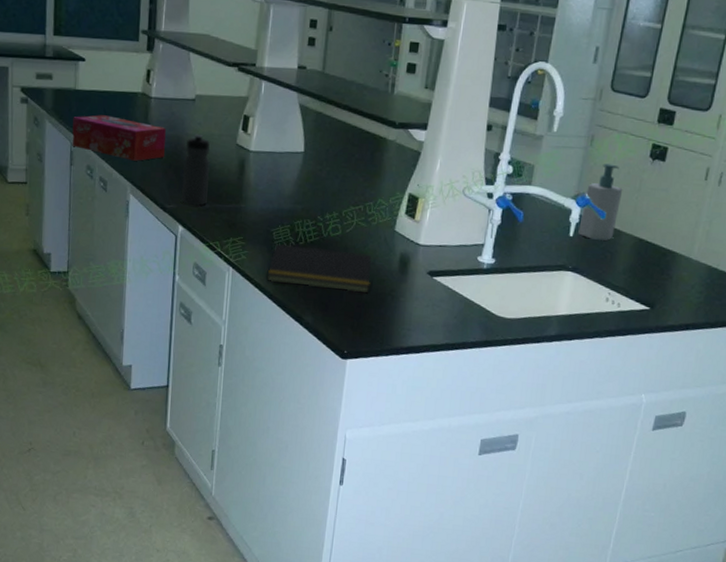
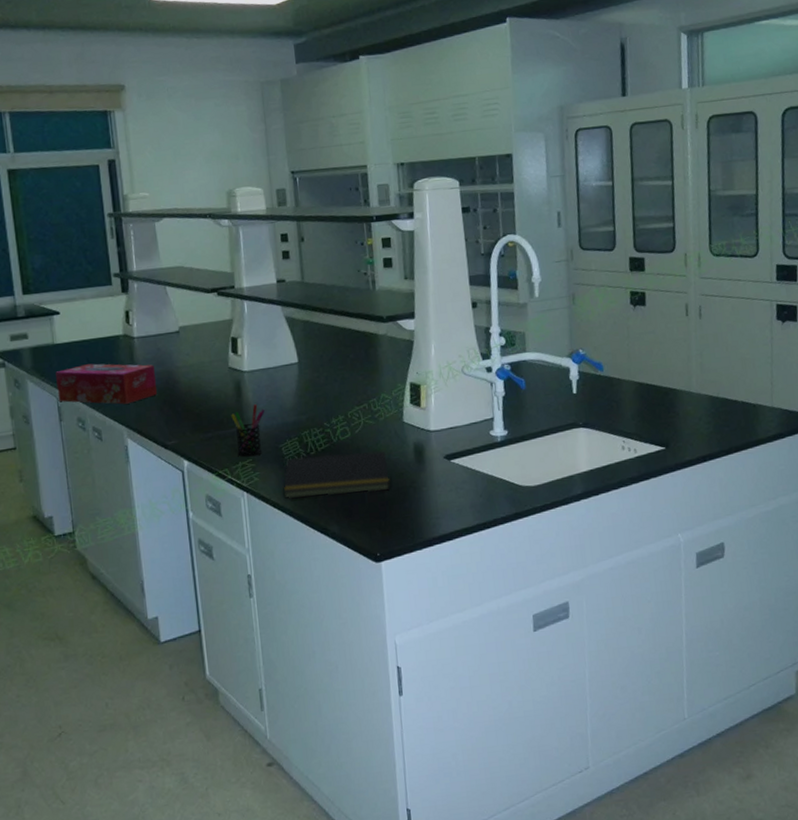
water bottle: present [181,133,211,207] -> none [176,364,209,437]
pen holder: none [230,184,263,235] -> present [231,403,265,458]
soap bottle: present [578,163,623,241] -> none [579,317,615,393]

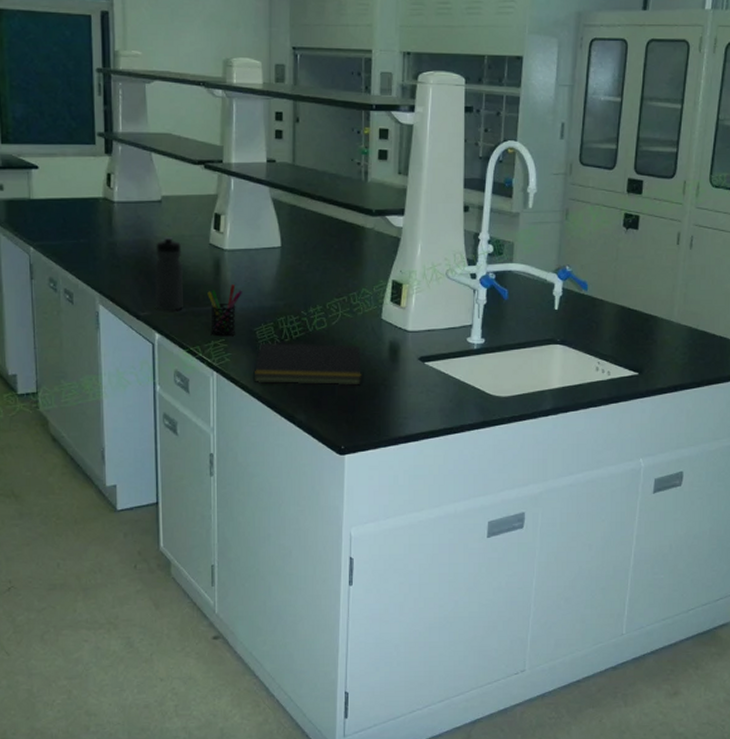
tissue box: present [56,363,157,405] -> none [30,224,133,269]
water bottle: none [176,364,209,437] -> present [154,236,184,311]

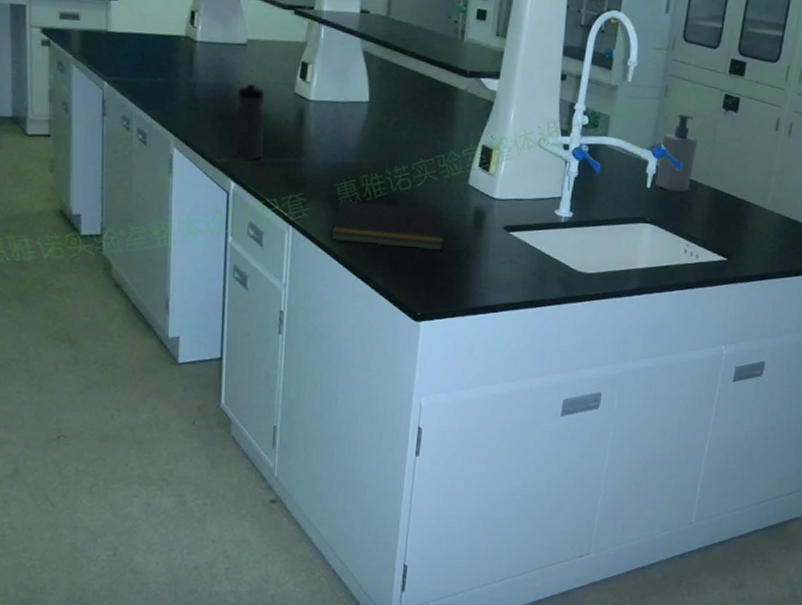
pen holder: present [207,283,242,337] -> none [288,136,325,191]
soap bottle: none [563,236,601,311] -> present [655,114,698,192]

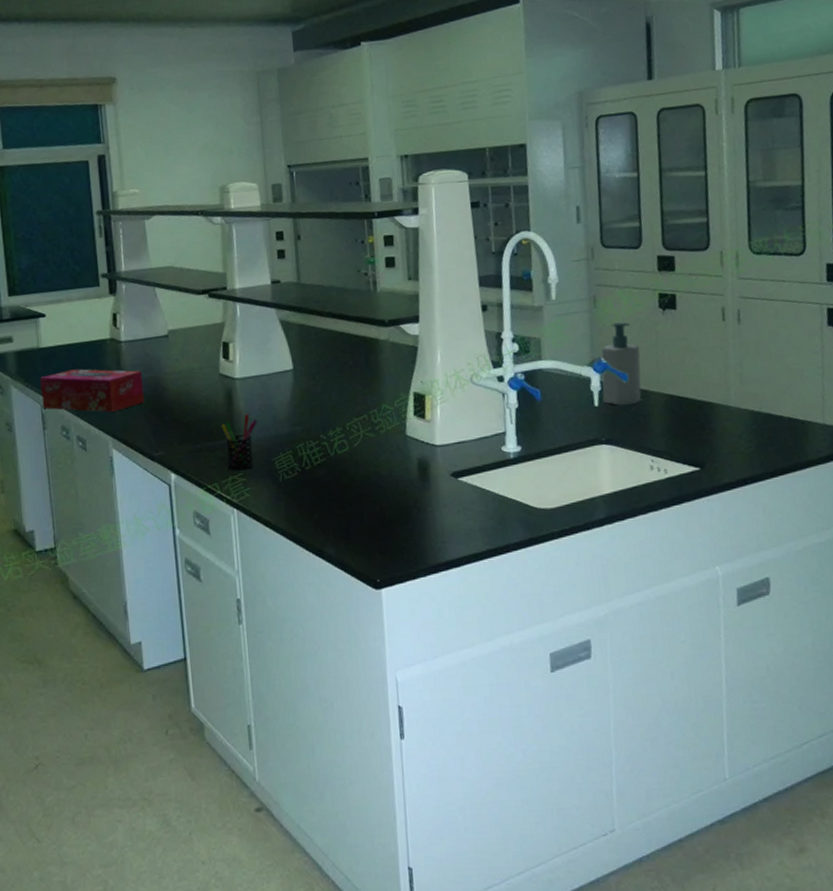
tissue box: none [104,60,214,111] -> present [40,369,144,413]
water bottle: present [232,81,266,161] -> none [165,370,198,449]
pen holder: none [288,136,325,191] -> present [221,413,257,471]
notepad: present [332,199,445,251] -> none [277,466,391,518]

